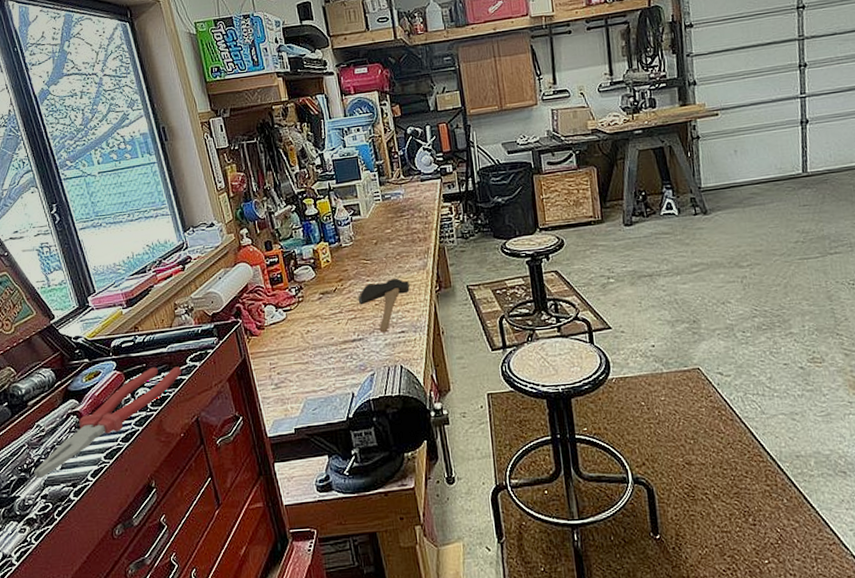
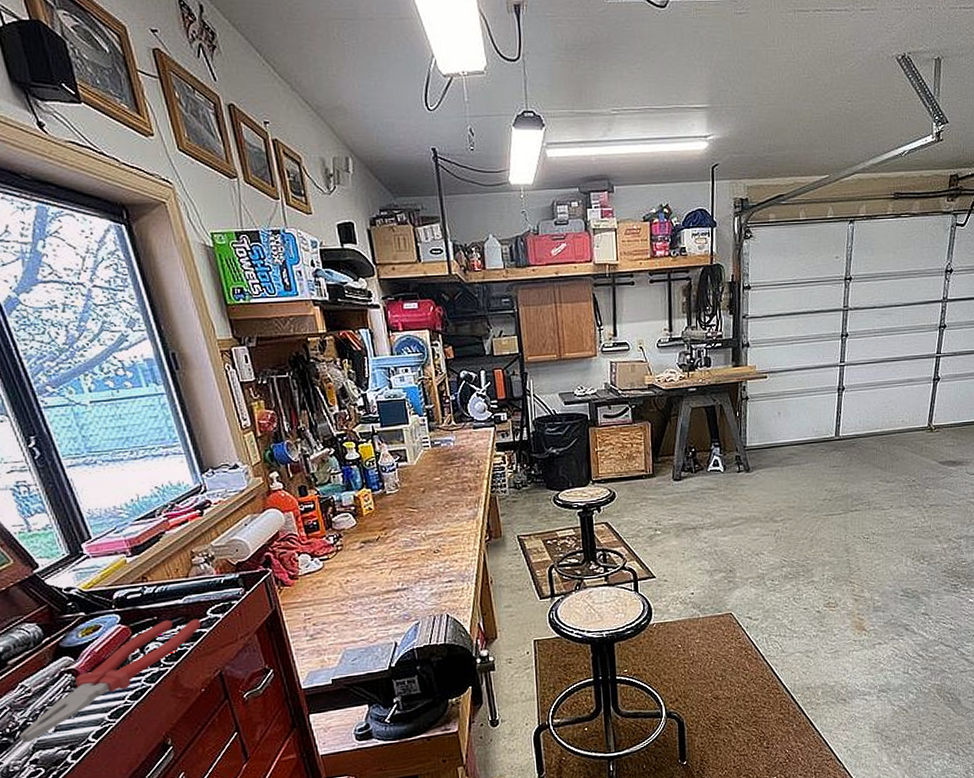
claw hammer: present [358,279,410,333] -> none [403,528,458,583]

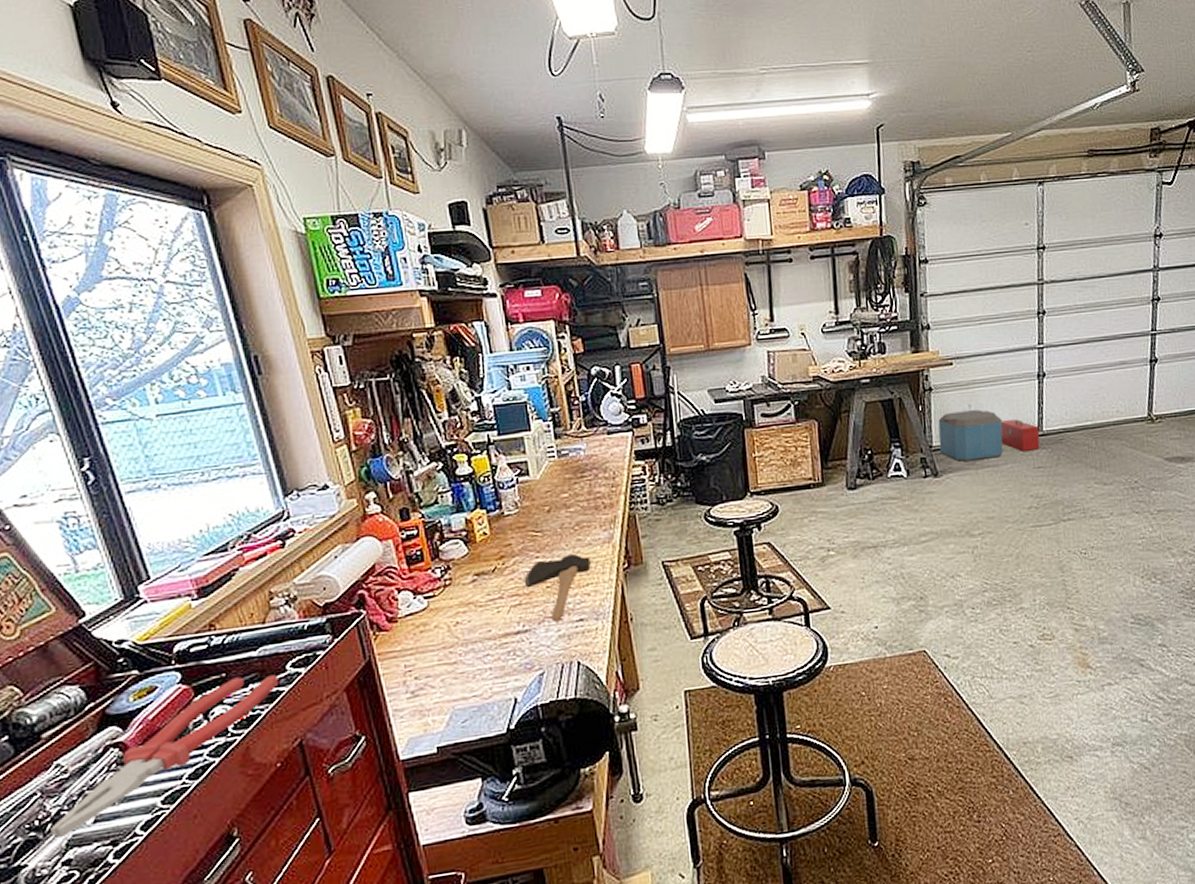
claw hammer: none [403,528,458,583] -> present [524,554,591,622]
storage container: none [752,417,806,461] -> present [938,410,1003,462]
toolbox: none [804,426,837,453] -> present [1000,419,1040,451]

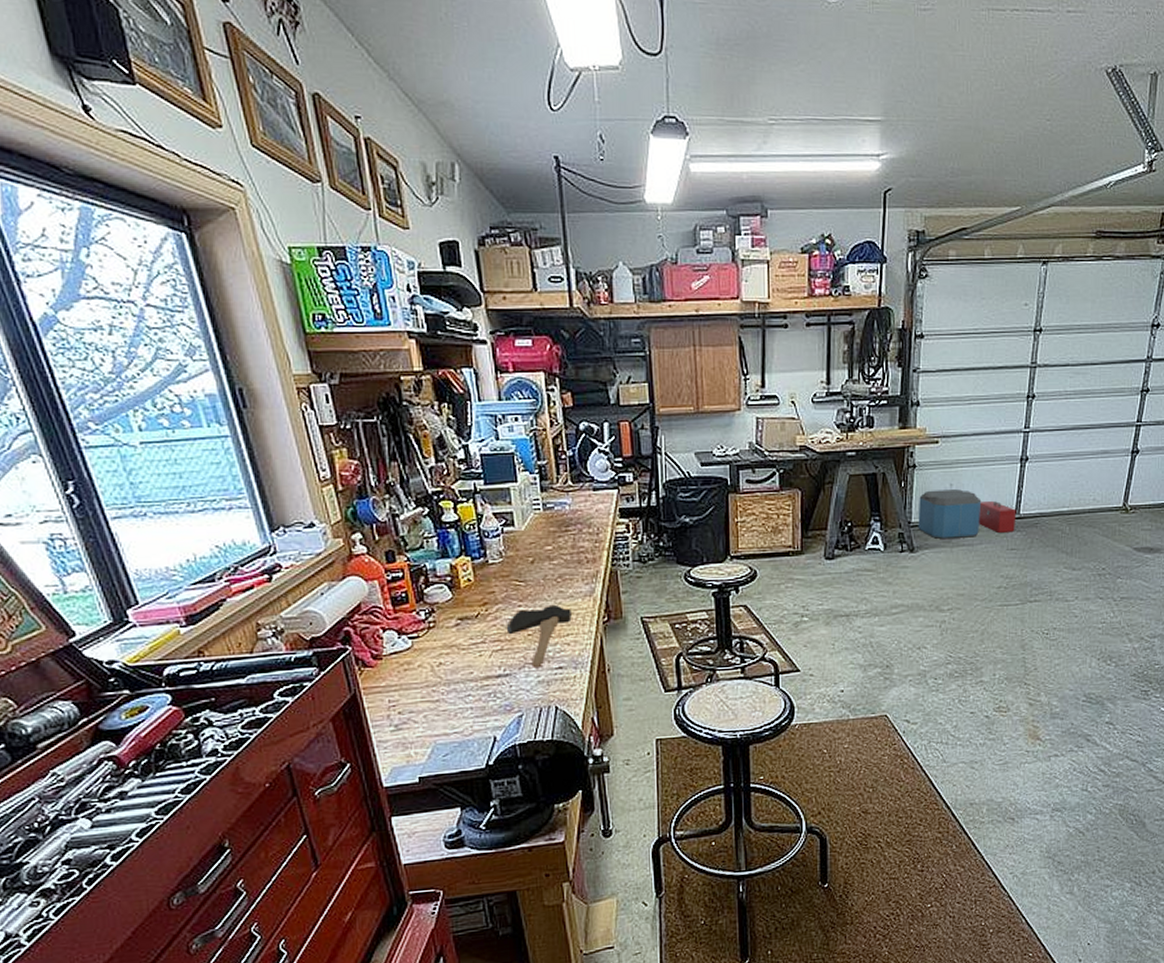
pliers: present [50,674,280,838] -> none [49,702,268,839]

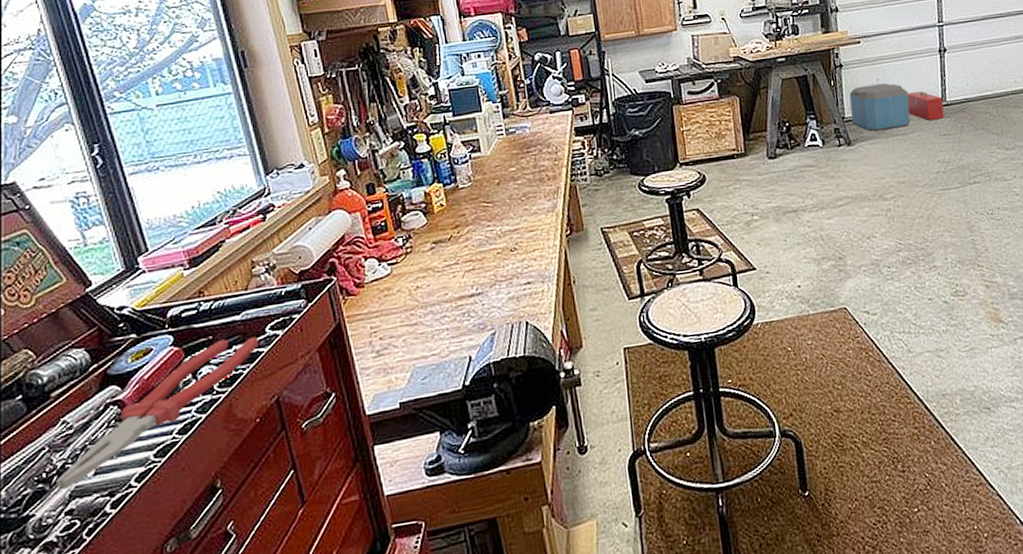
pliers: none [49,702,268,839] -> present [56,336,260,489]
claw hammer: present [506,605,572,669] -> none [477,223,537,286]

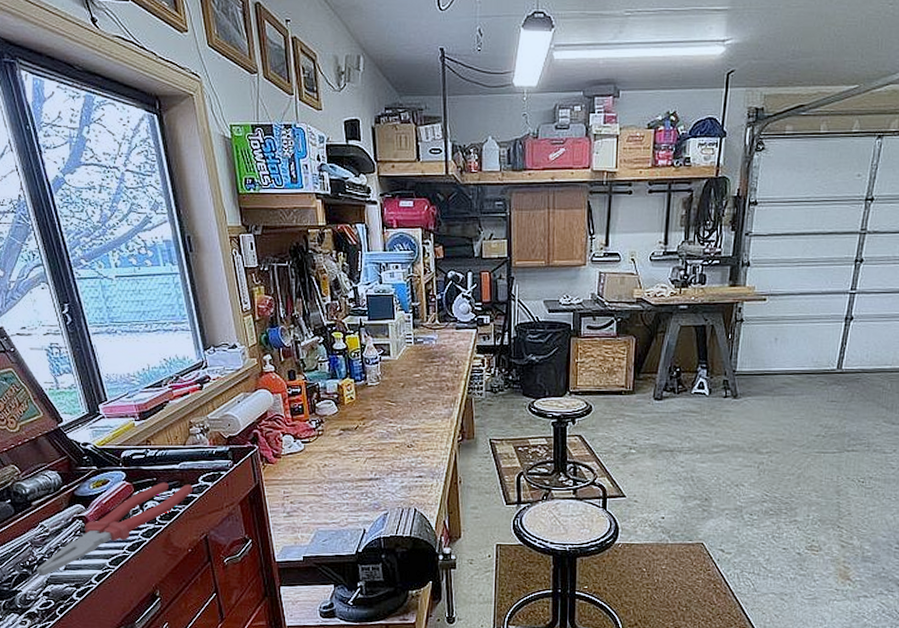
storage container: present [849,83,911,132] -> none [742,343,805,389]
toolbox: present [906,91,945,120] -> none [801,356,839,385]

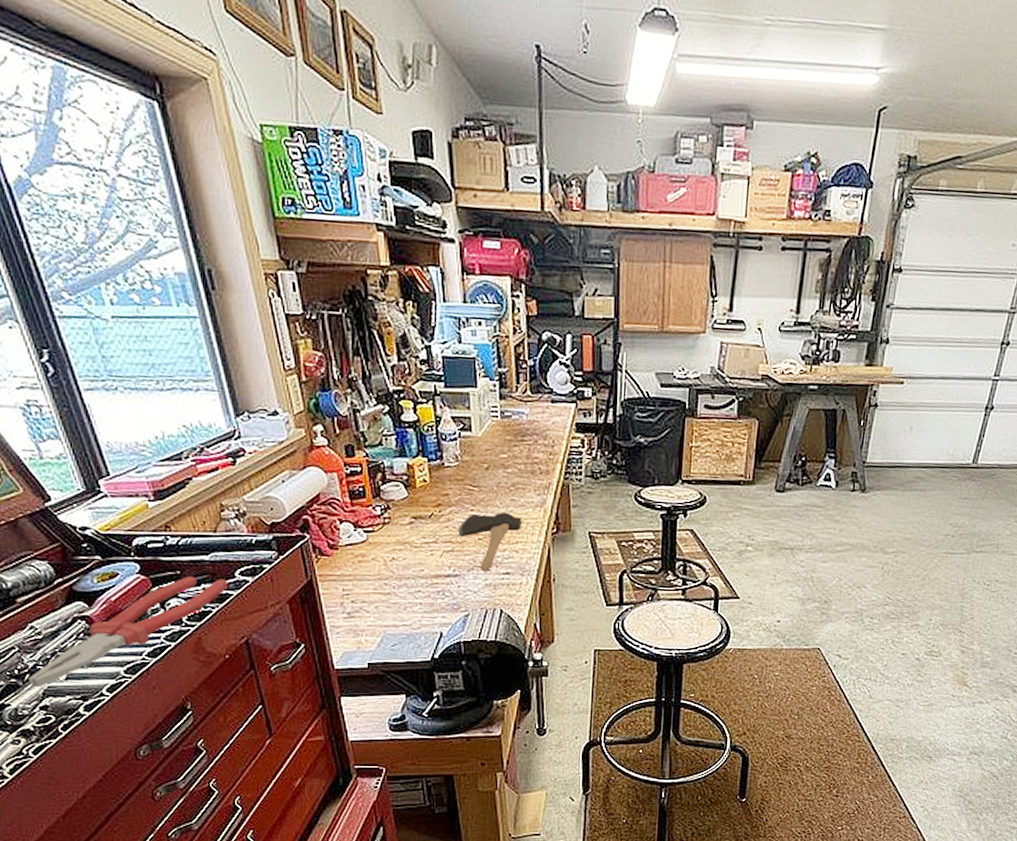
claw hammer: none [379,424,432,476] -> present [458,513,522,572]

